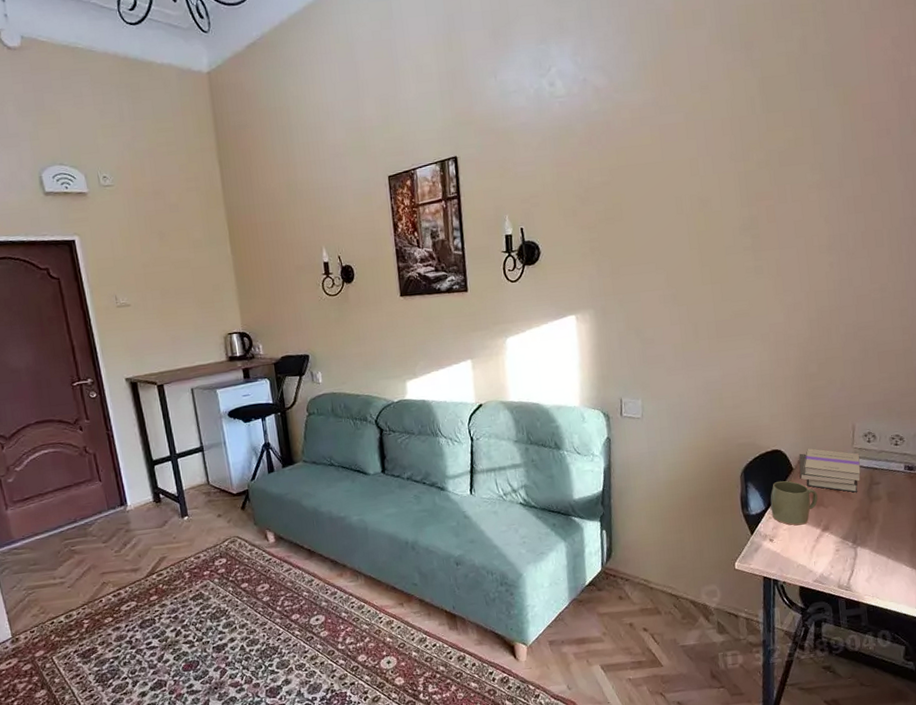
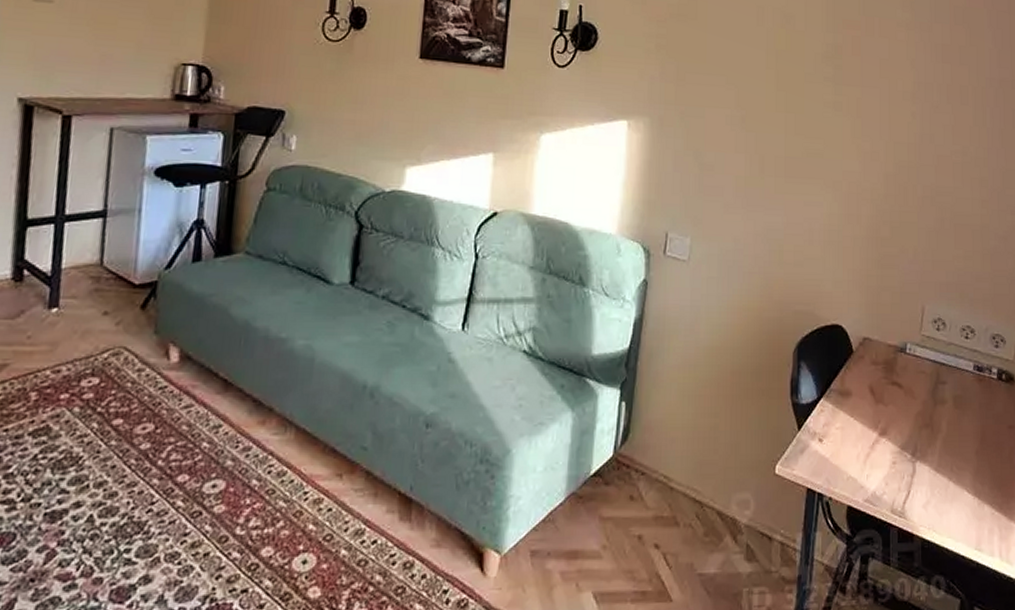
mug: present [770,480,818,526] -> none [824,366,878,425]
books: present [799,448,861,493] -> none [860,329,927,391]

